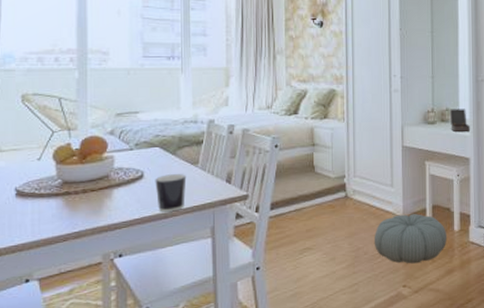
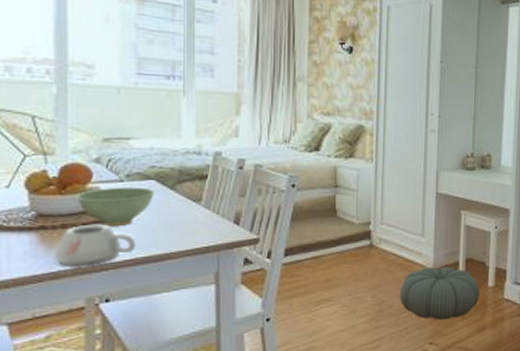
cup: none [75,188,144,227] -> present [53,224,136,267]
bowl: none [94,154,159,190] -> present [76,187,154,227]
mug: present [155,174,187,212] -> none [149,212,187,254]
jewelry box: present [449,108,471,132] -> none [490,154,513,180]

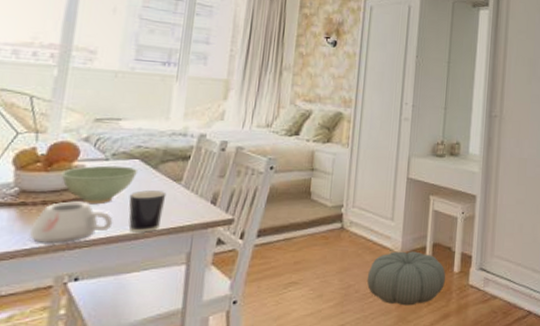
mug: none [149,212,187,254] -> present [128,190,167,233]

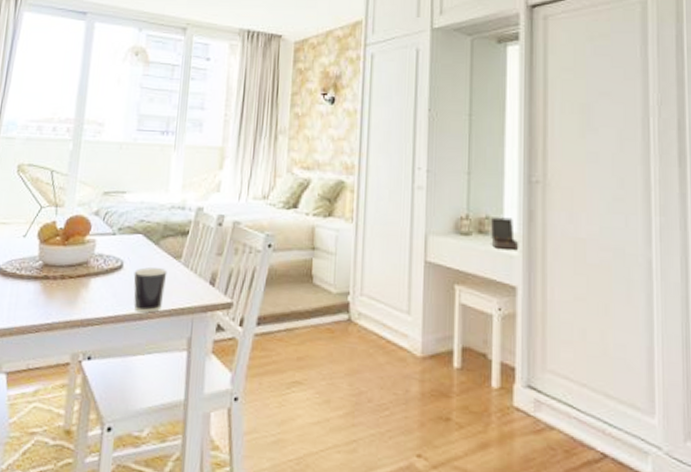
cup: present [28,201,113,244] -> none [50,276,120,320]
bowl: present [61,165,137,205] -> none [76,240,141,281]
pouf: present [367,251,446,306] -> none [381,353,482,427]
jewelry box: none [459,143,480,167] -> present [490,217,519,250]

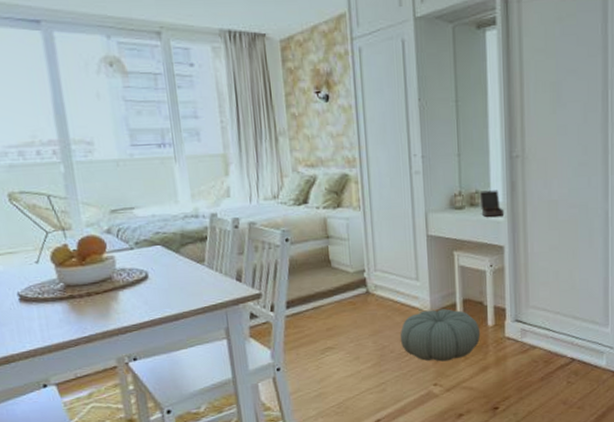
mug: present [133,267,168,313] -> none [160,273,195,314]
pouf: none [381,353,482,427] -> present [400,308,481,362]

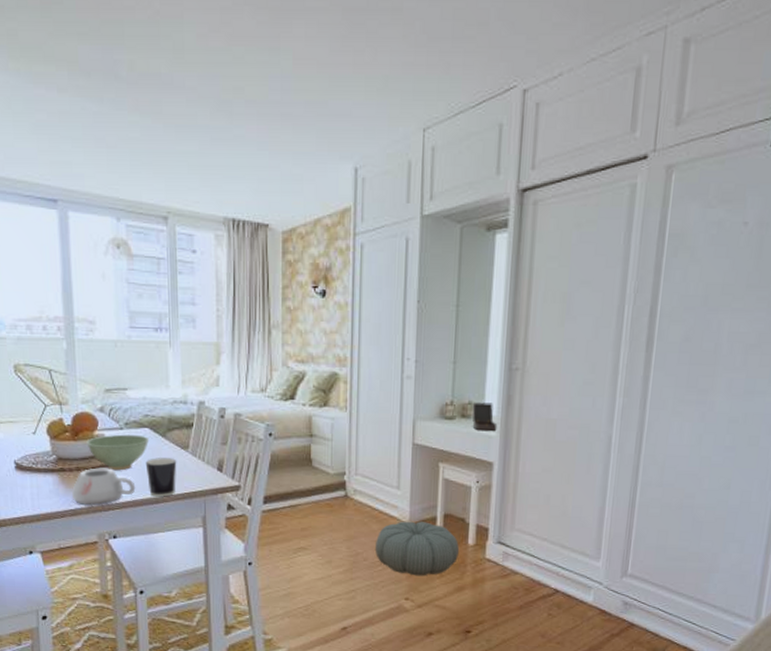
cup: none [83,290,153,331] -> present [71,467,136,506]
bowl: none [95,253,162,292] -> present [86,434,149,471]
mug: none [160,273,195,314] -> present [145,458,177,497]

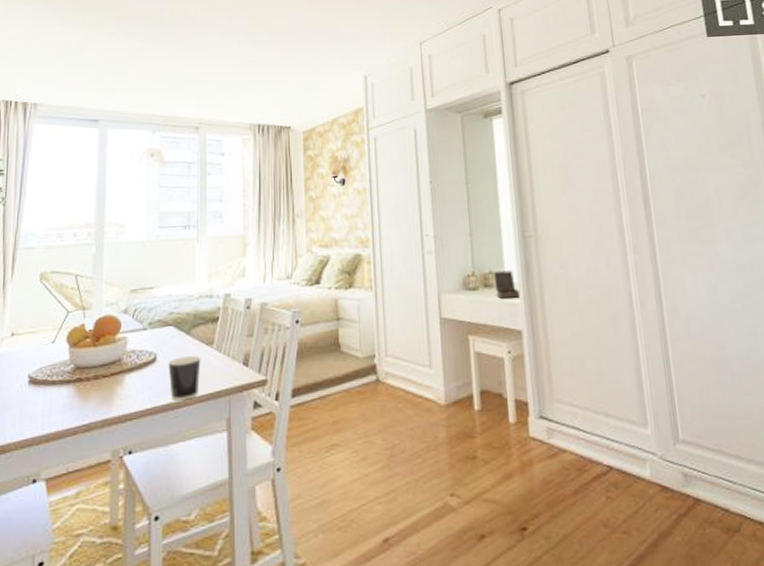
cup: present [71,467,136,506] -> none [86,373,156,418]
bowl: present [86,434,149,471] -> none [107,334,172,376]
pouf: present [374,521,460,576] -> none [412,401,502,466]

